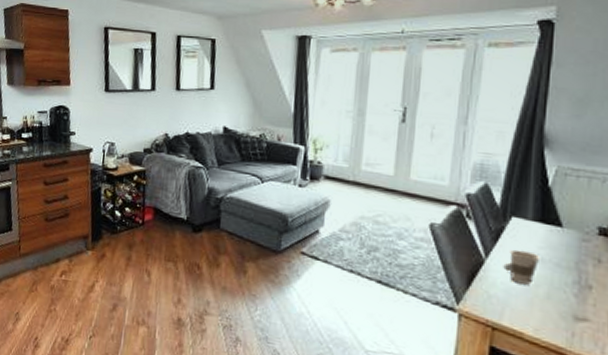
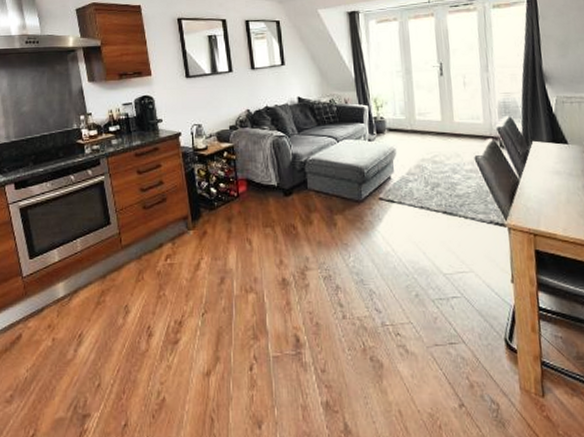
cup: present [503,249,541,285] -> none [533,167,558,194]

